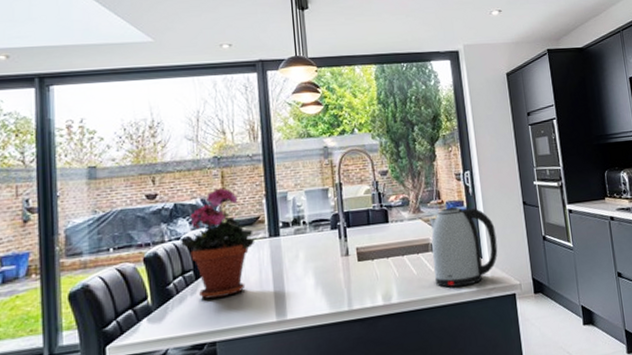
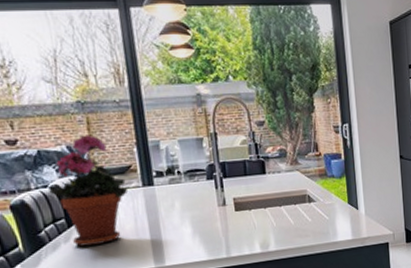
kettle: present [429,207,498,288] -> none [307,159,373,237]

